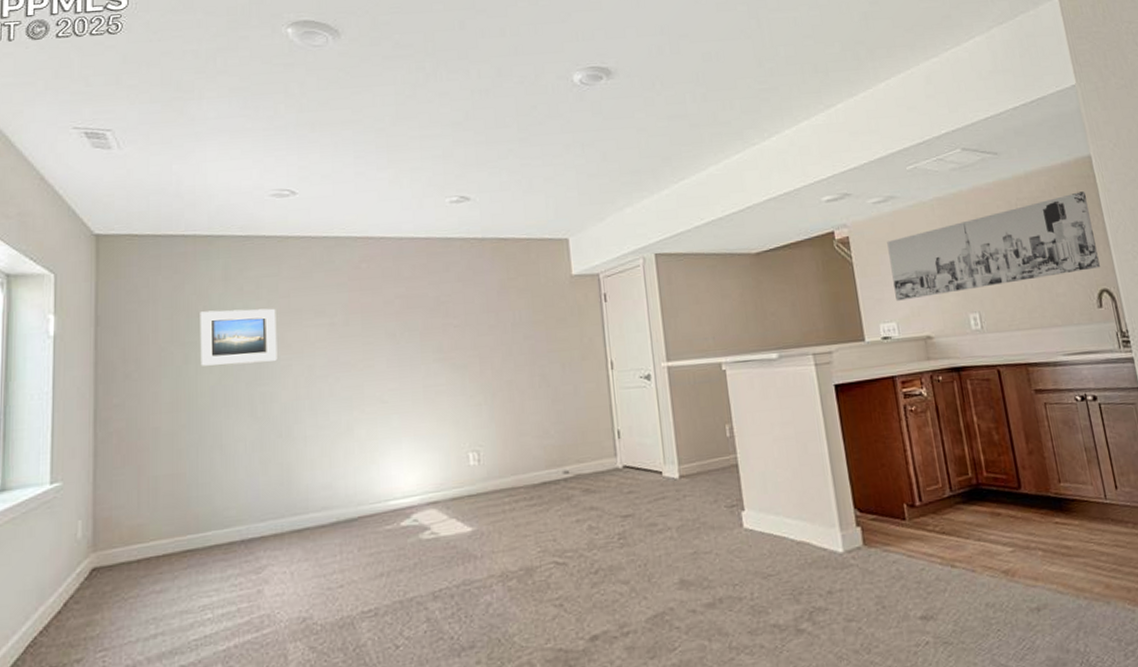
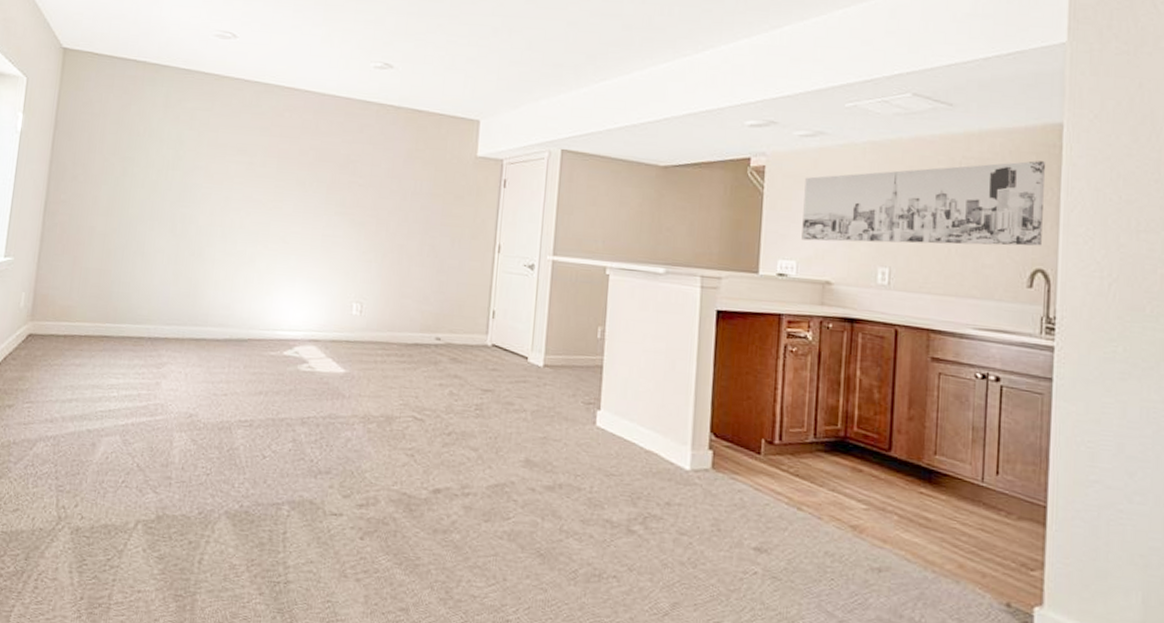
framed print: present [200,308,278,366] -> none [135,132,205,187]

